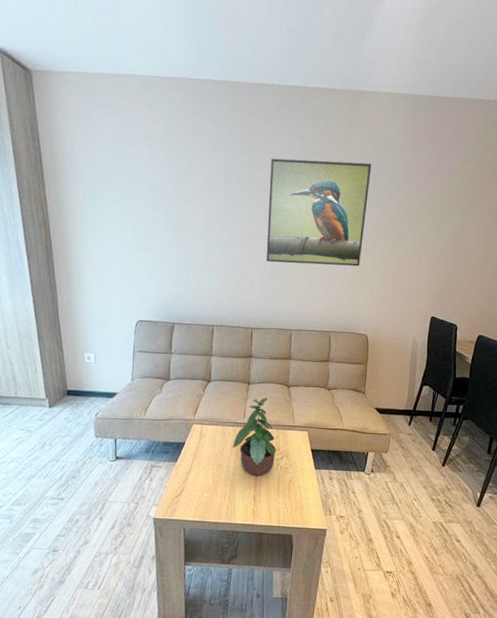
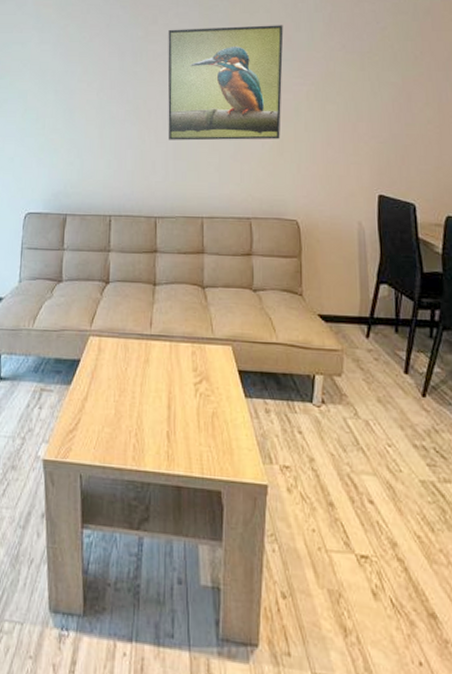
potted plant: present [232,397,276,477] -> none [137,301,193,407]

